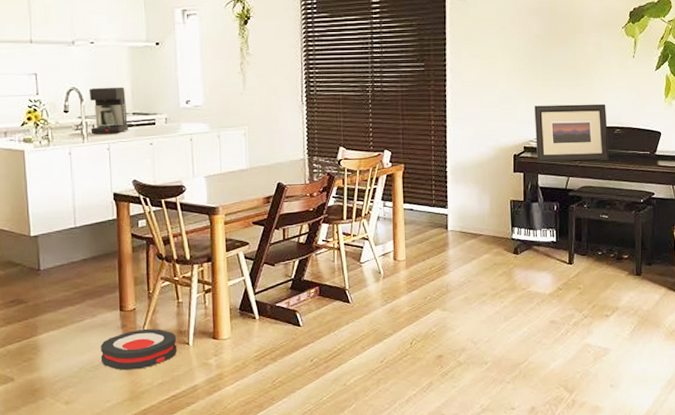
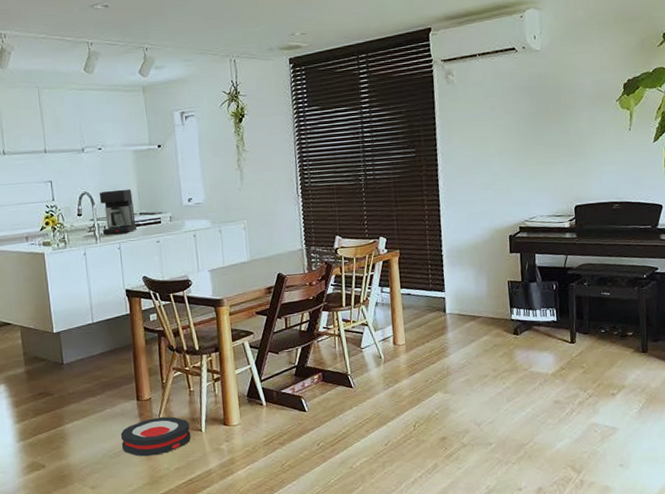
picture frame: present [534,103,609,162] -> none [528,179,608,241]

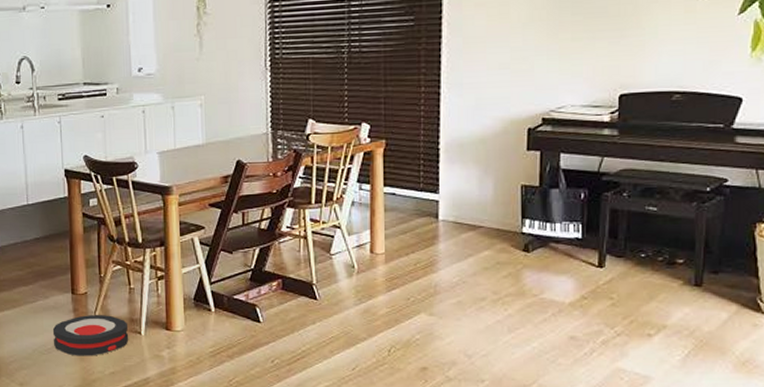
coffee maker: present [99,189,137,235] -> none [40,54,79,107]

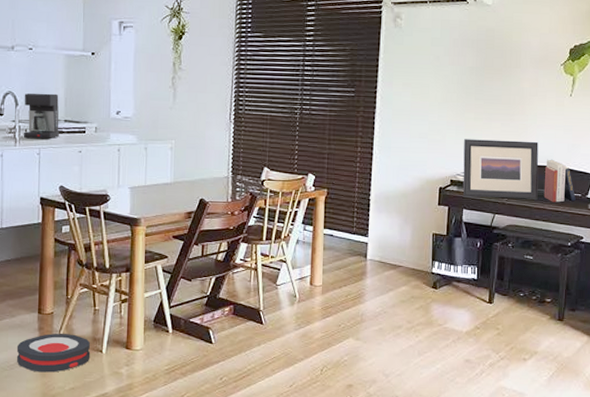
coffee maker: none [40,54,79,107] -> present [23,93,59,139]
picture frame: none [559,61,662,138] -> present [462,139,539,200]
books: none [670,82,716,138] -> present [543,159,576,203]

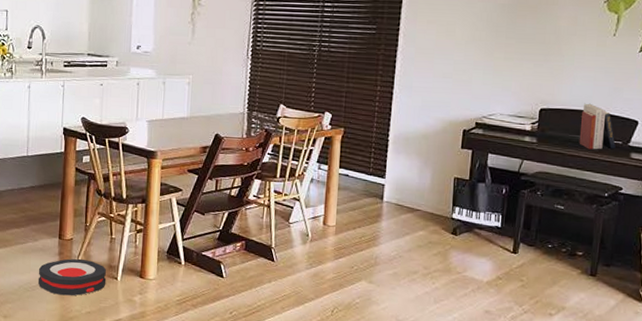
coffee maker: present [23,93,59,139] -> none [49,27,83,72]
picture frame: present [462,139,539,200] -> none [488,80,575,146]

